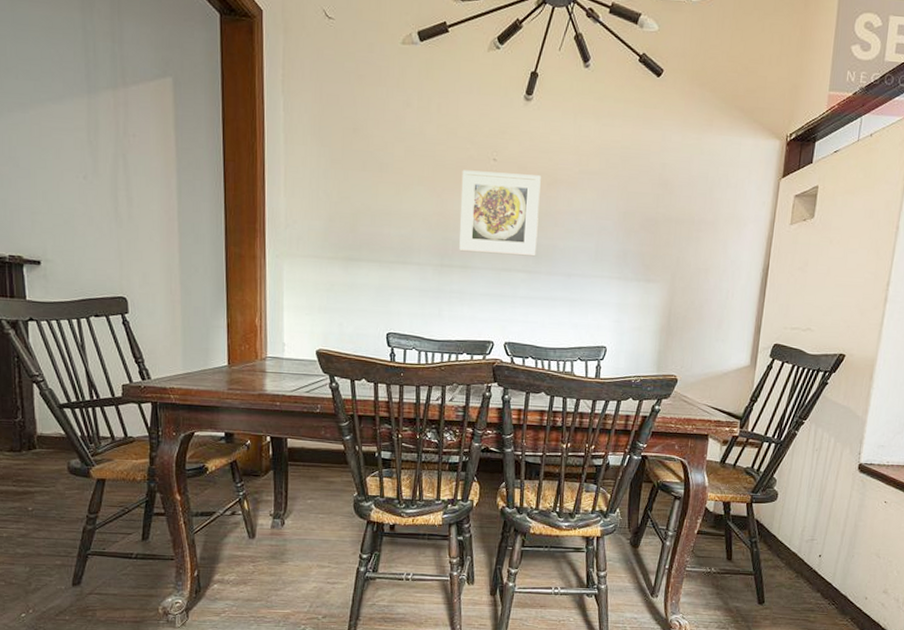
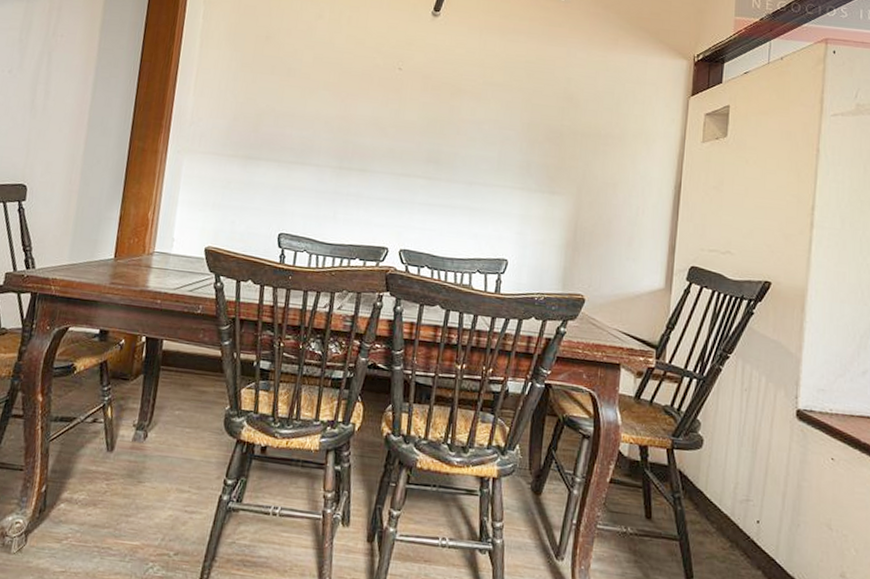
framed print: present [459,170,541,257] -> none [359,77,445,163]

